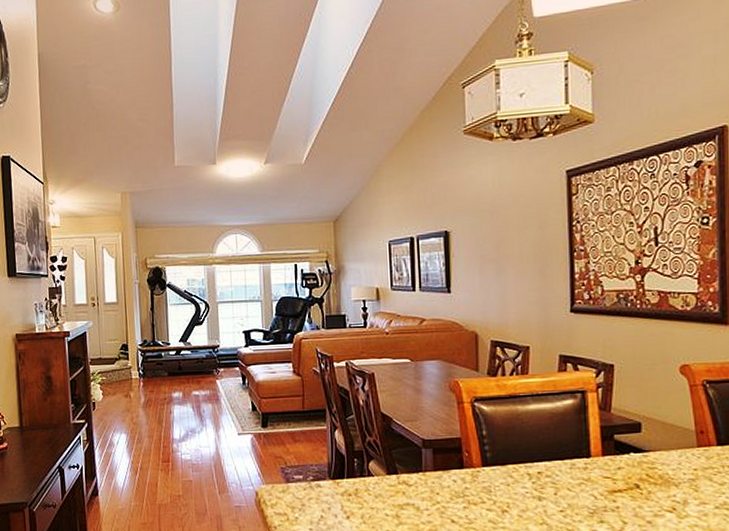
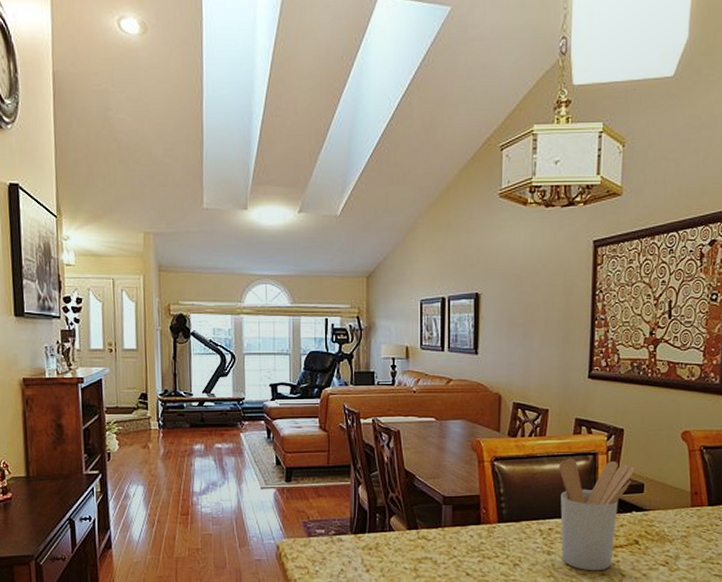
utensil holder: none [545,397,630,518] -> present [559,458,635,571]

